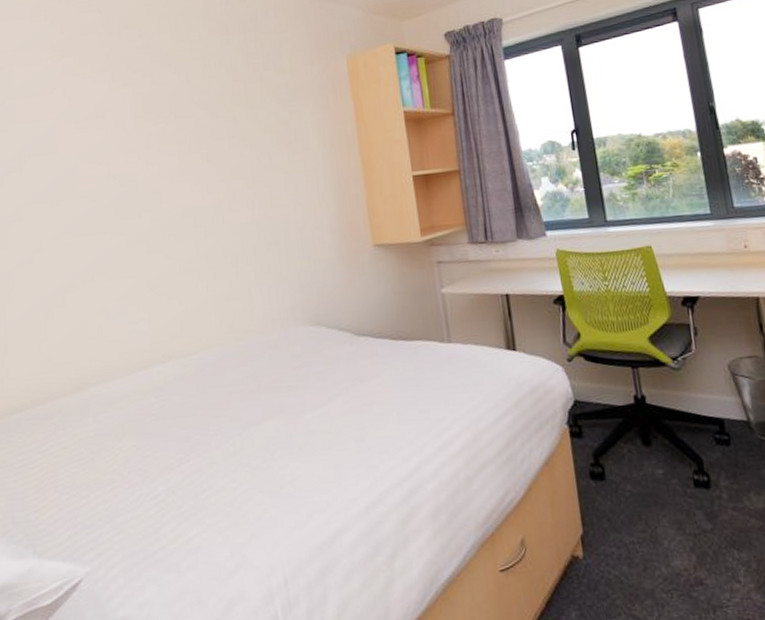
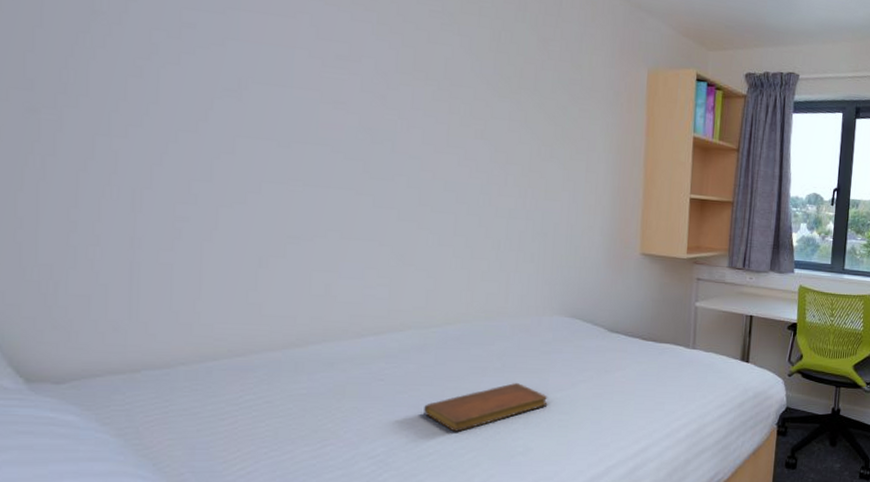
notebook: none [193,404,308,464] -> present [424,383,548,432]

